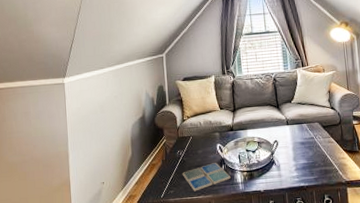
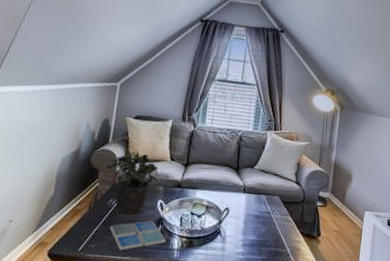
potted plant: none [167,107,212,162] -> present [104,149,158,215]

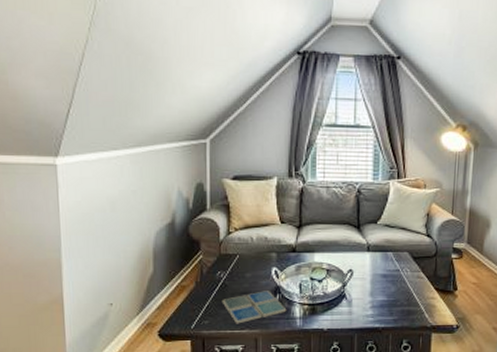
potted plant: present [104,149,158,215] -> none [206,215,268,287]

